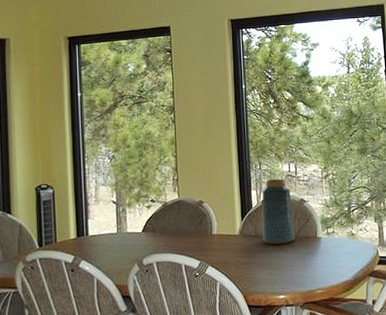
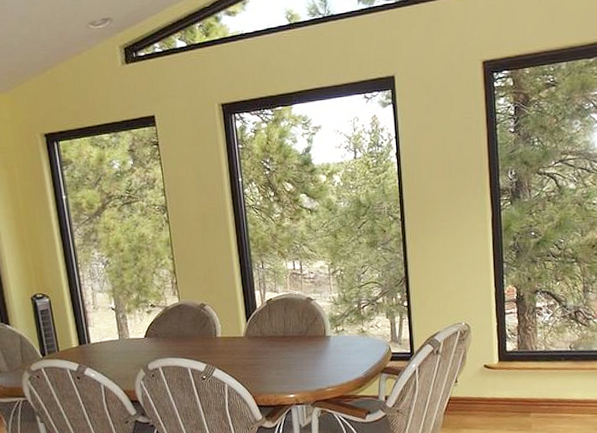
vase: present [262,178,294,244] -> none [266,277,302,345]

